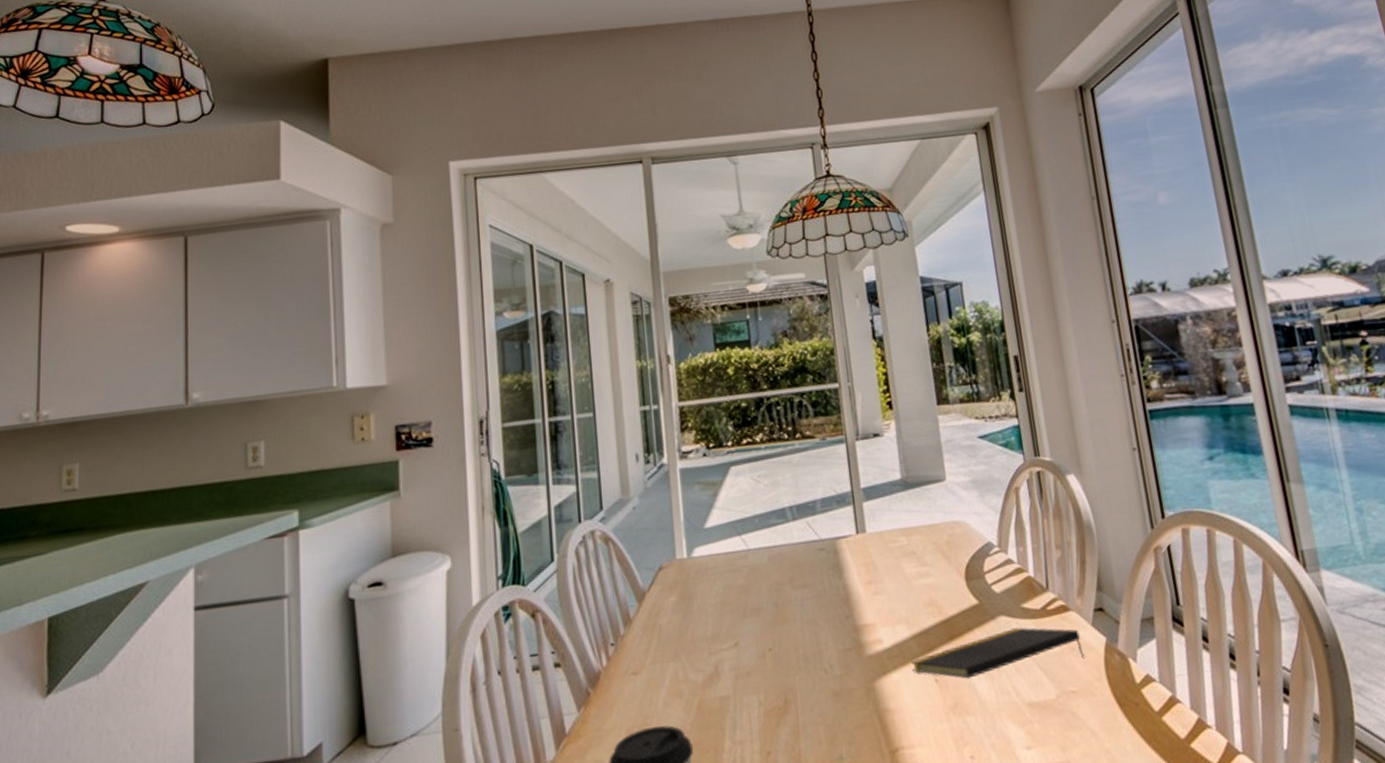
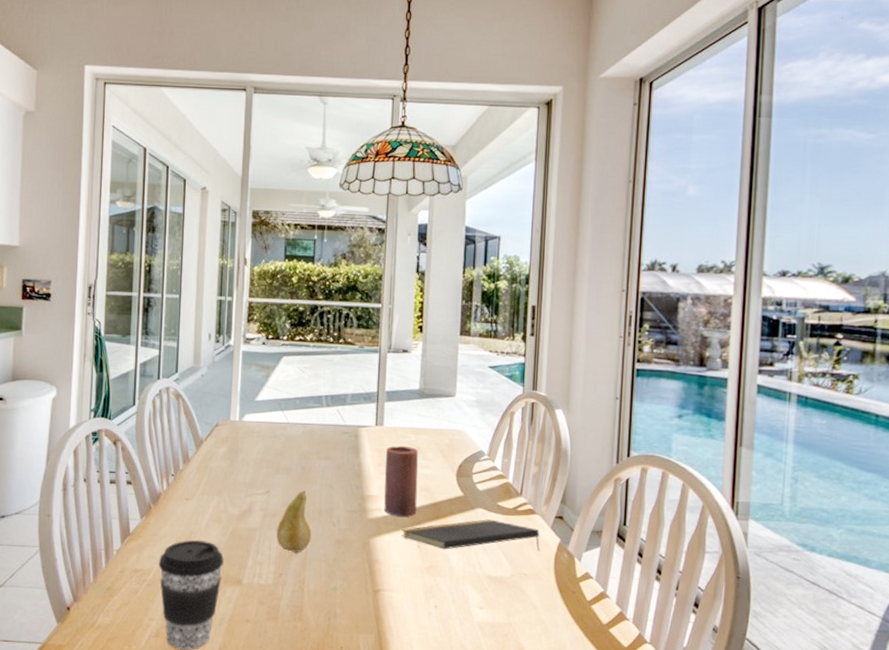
fruit: none [755,633,801,719] -> present [277,490,312,552]
candle: none [874,553,926,646] -> present [384,445,419,517]

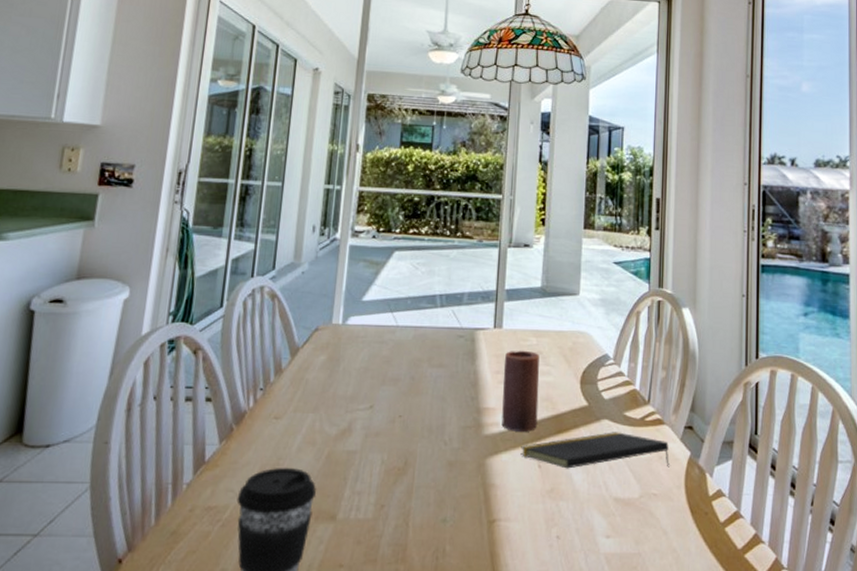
fruit: present [277,490,312,552] -> none [379,403,420,478]

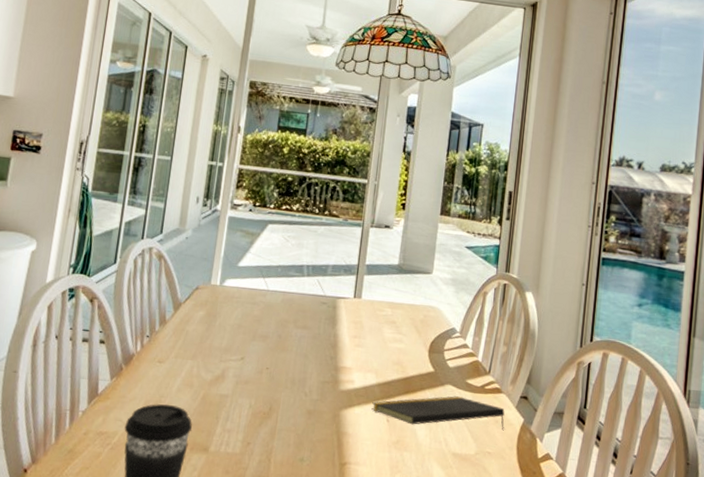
candle: present [501,350,540,432] -> none [356,319,393,390]

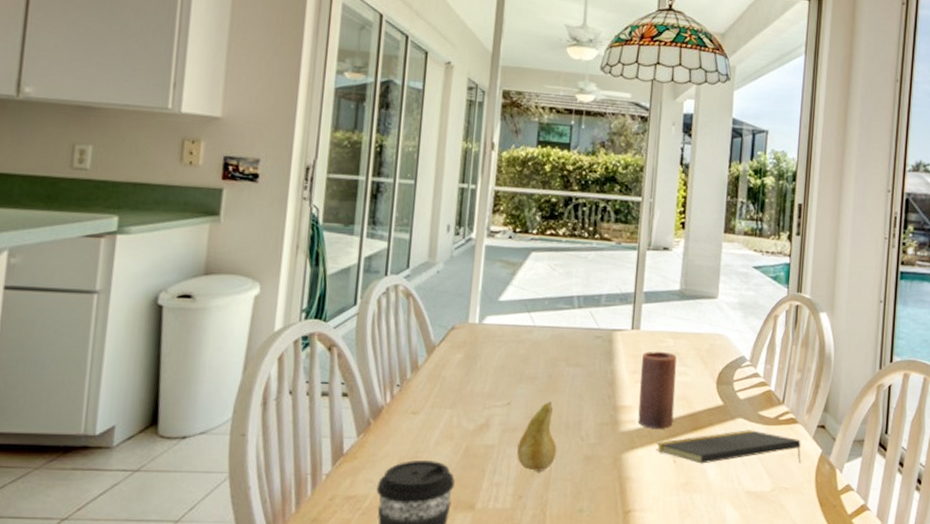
fruit: none [247,358,283,421] -> present [517,401,557,471]
candle: none [356,319,393,390] -> present [638,351,677,429]

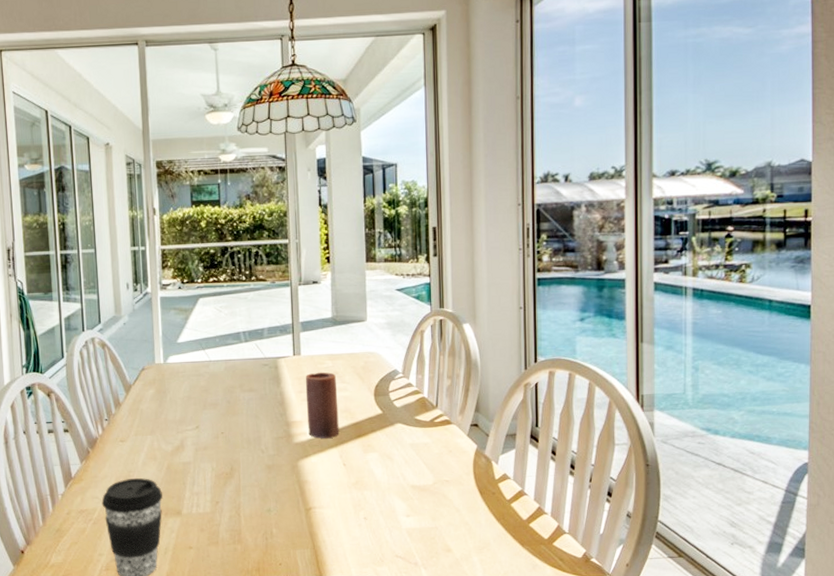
fruit: present [517,401,557,471] -> none [209,422,243,481]
notepad: present [656,430,801,464] -> none [327,433,459,465]

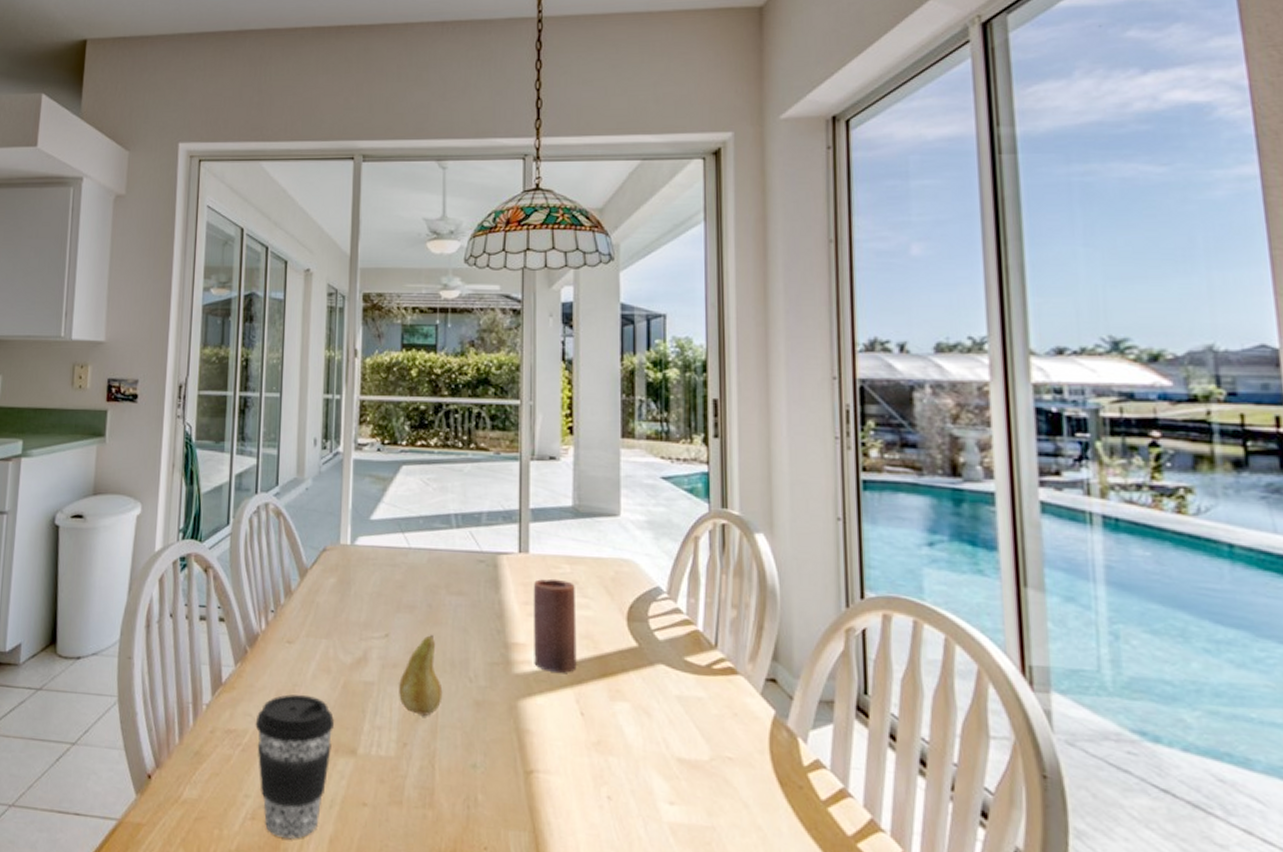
fruit: none [209,422,243,481] -> present [399,634,443,716]

